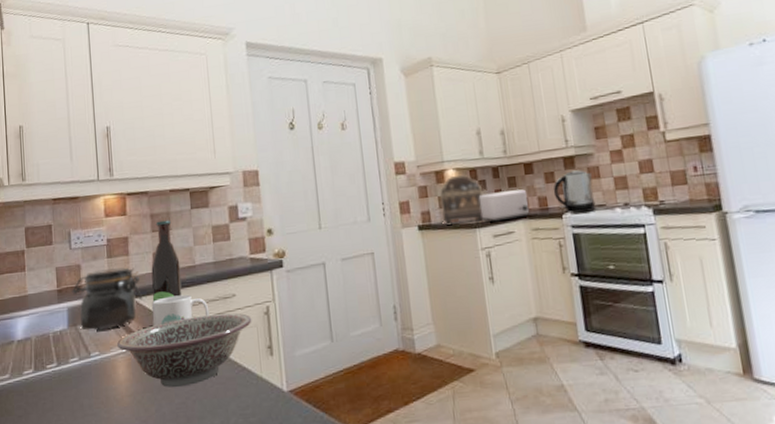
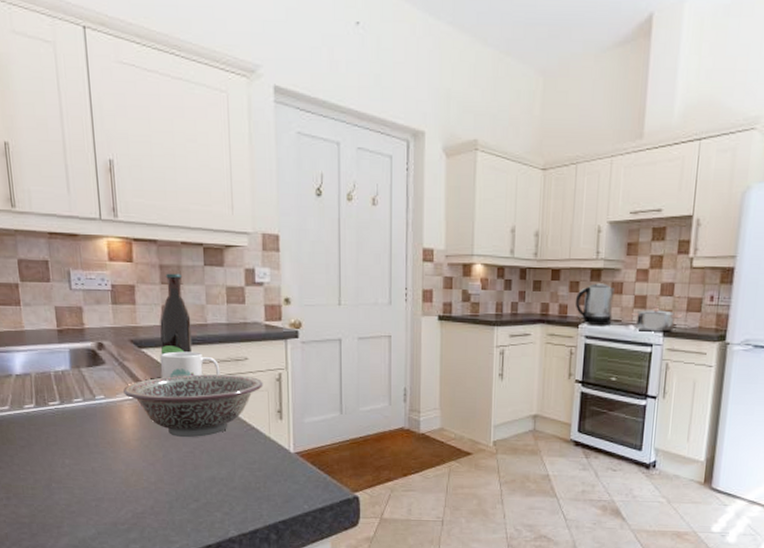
jar: present [72,267,143,330] -> none [73,314,151,375]
spice rack: present [440,174,488,225] -> none [463,270,512,321]
toaster: present [478,189,530,223] -> none [501,293,550,323]
cooking pot: none [614,184,670,213] -> present [630,306,683,332]

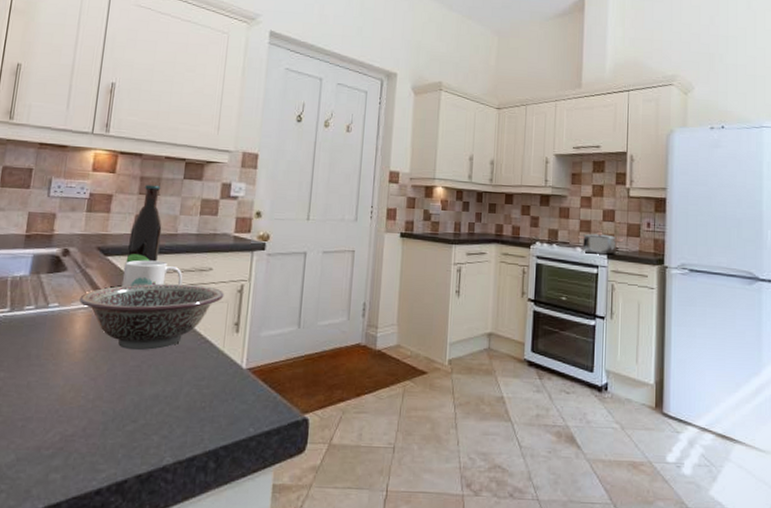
kettle: present [575,283,614,325] -> none [526,208,562,247]

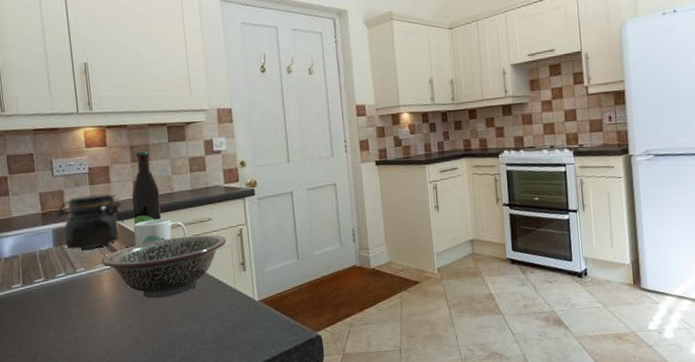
jar: none [41,222,117,282] -> present [56,193,125,249]
cooking pot: present [577,230,624,255] -> none [542,130,588,154]

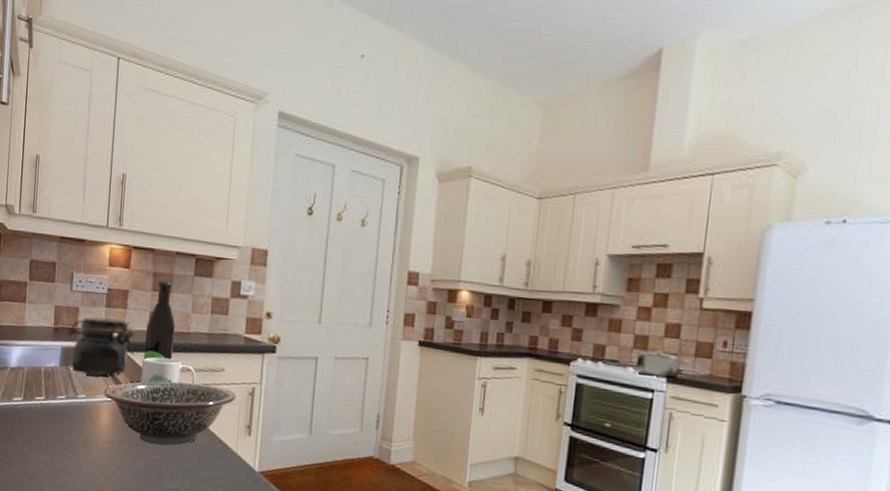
cooking pot: none [542,130,588,154] -> present [629,347,690,378]

